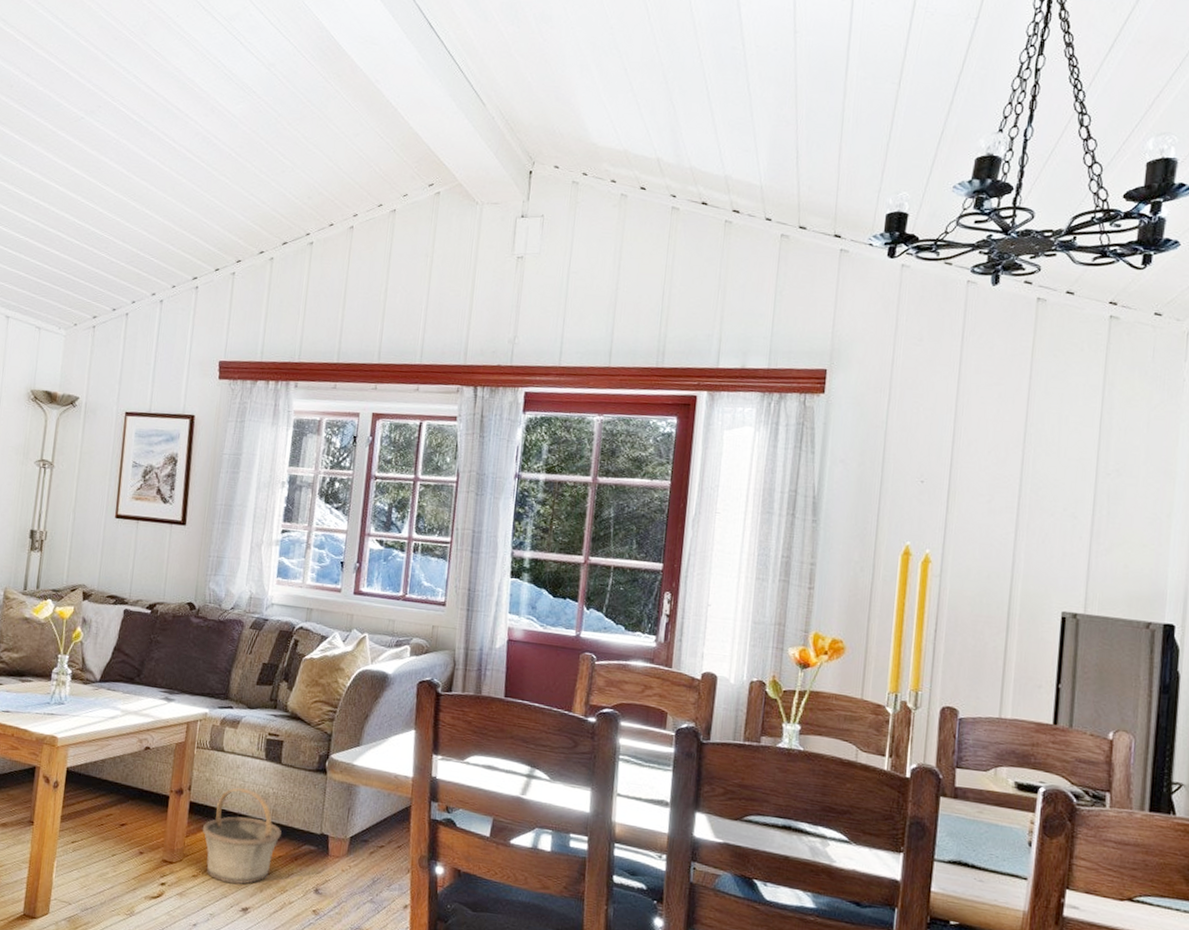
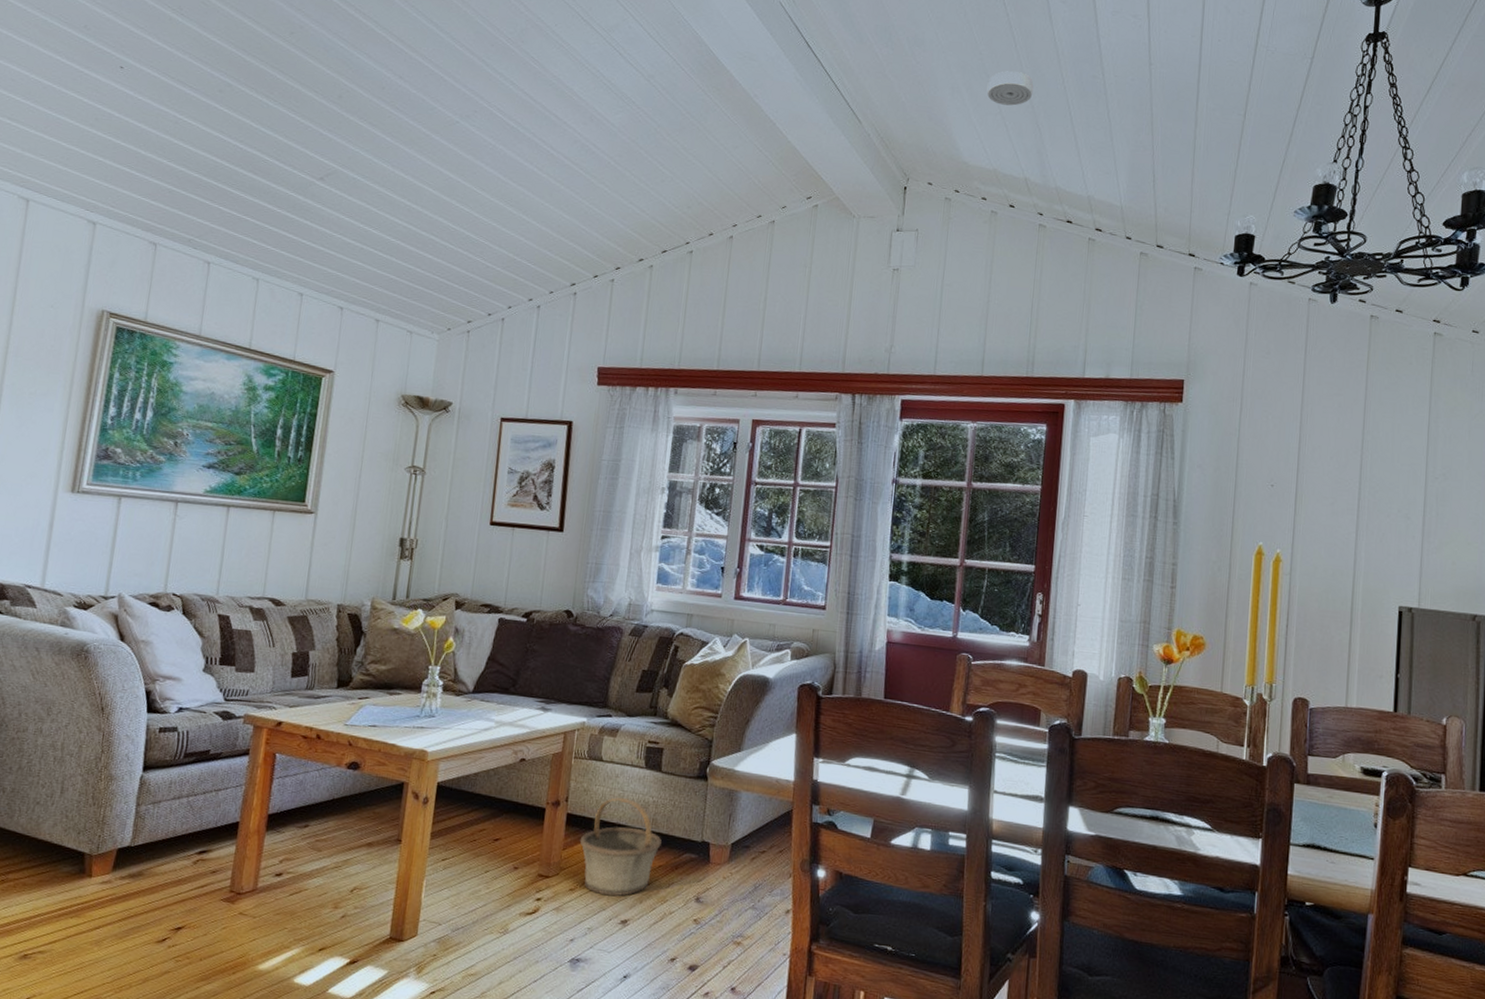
smoke detector: none [617,45,668,82] -> present [987,71,1034,106]

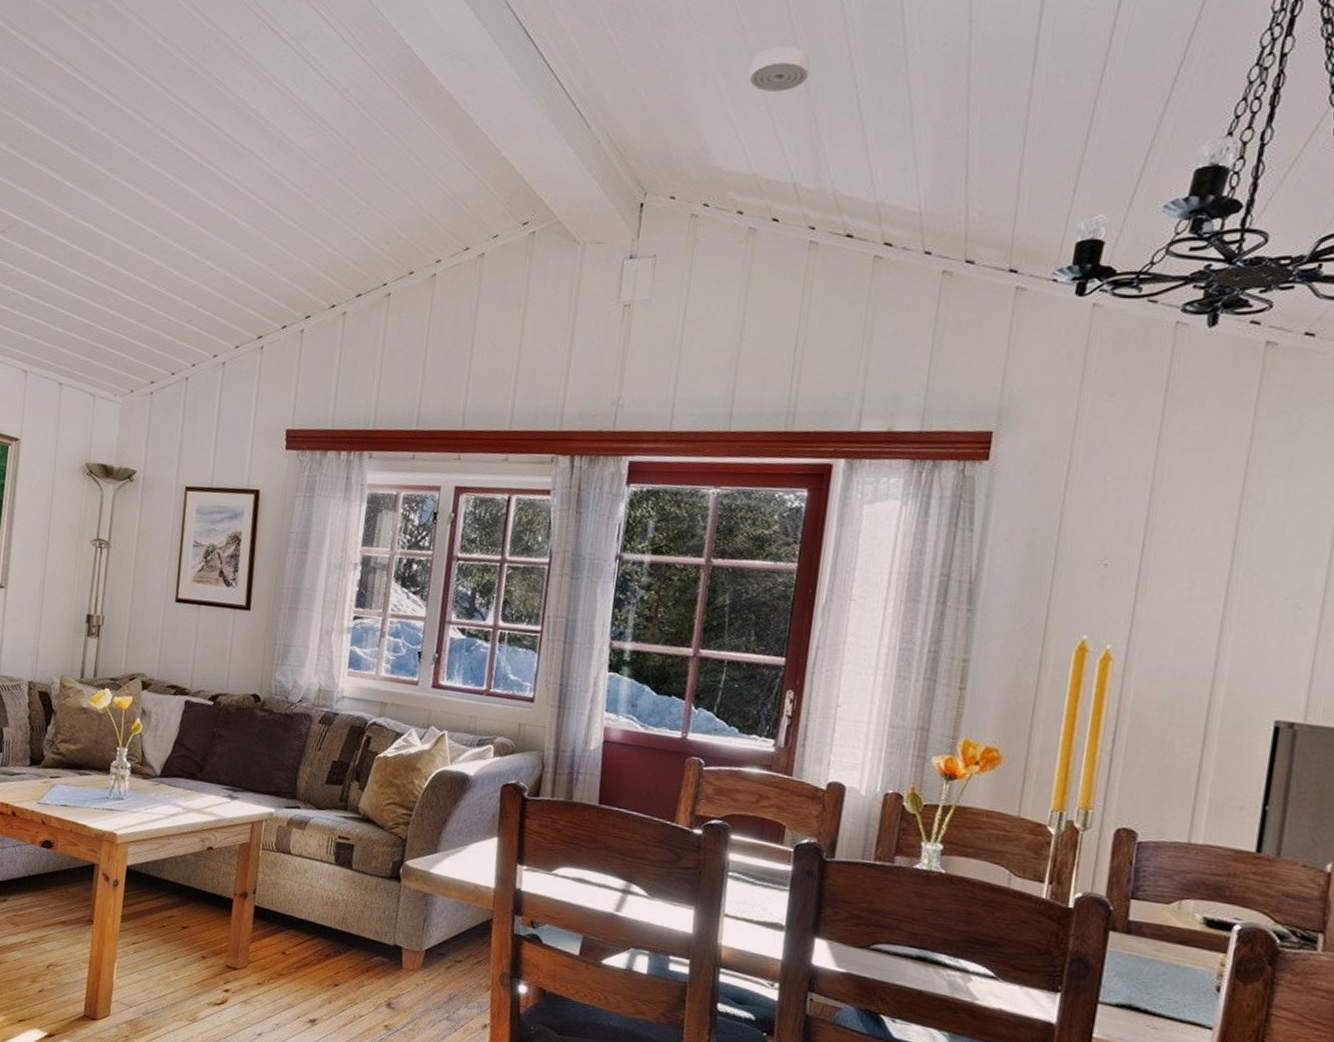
basket: present [579,797,662,896] -> none [267,893,352,995]

